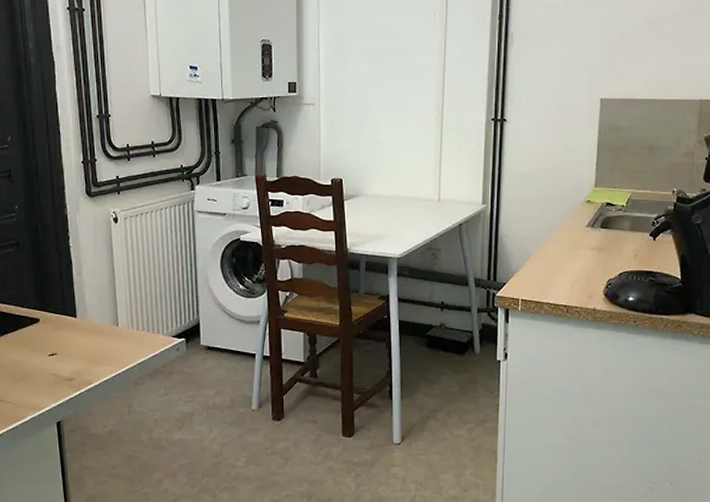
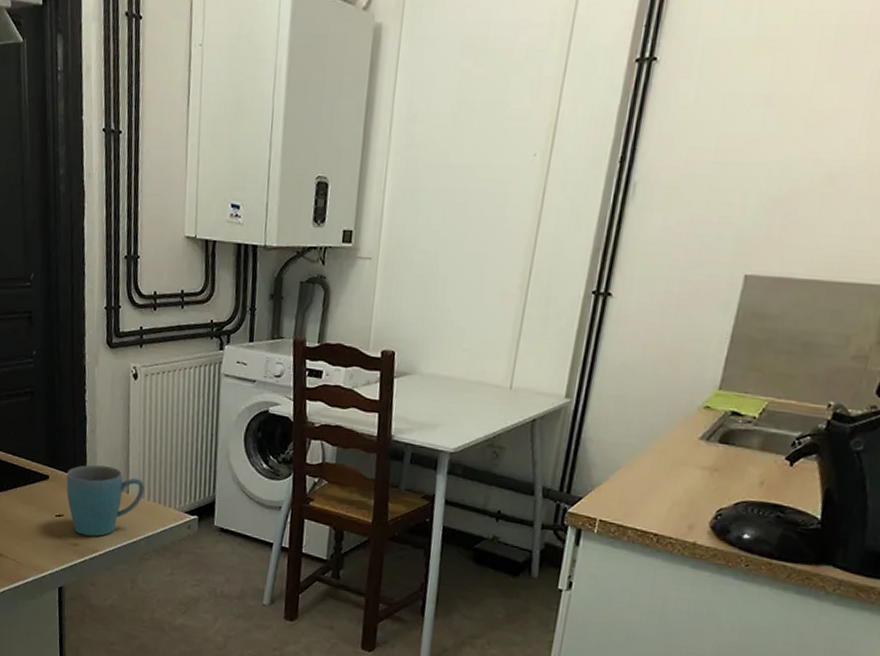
mug: none [57,304,133,370] -> present [66,464,145,537]

